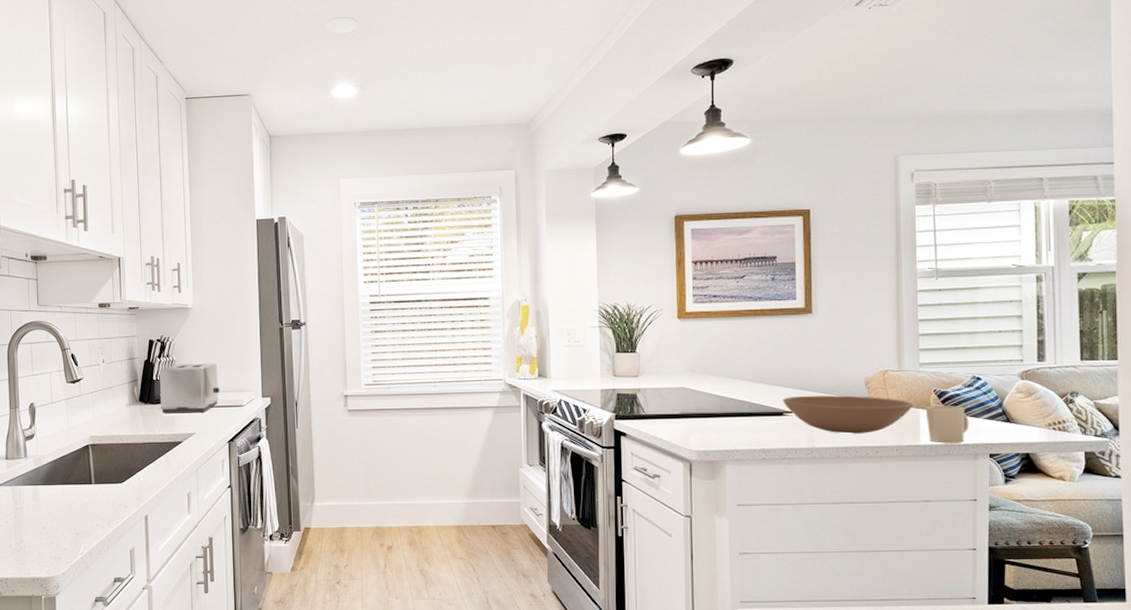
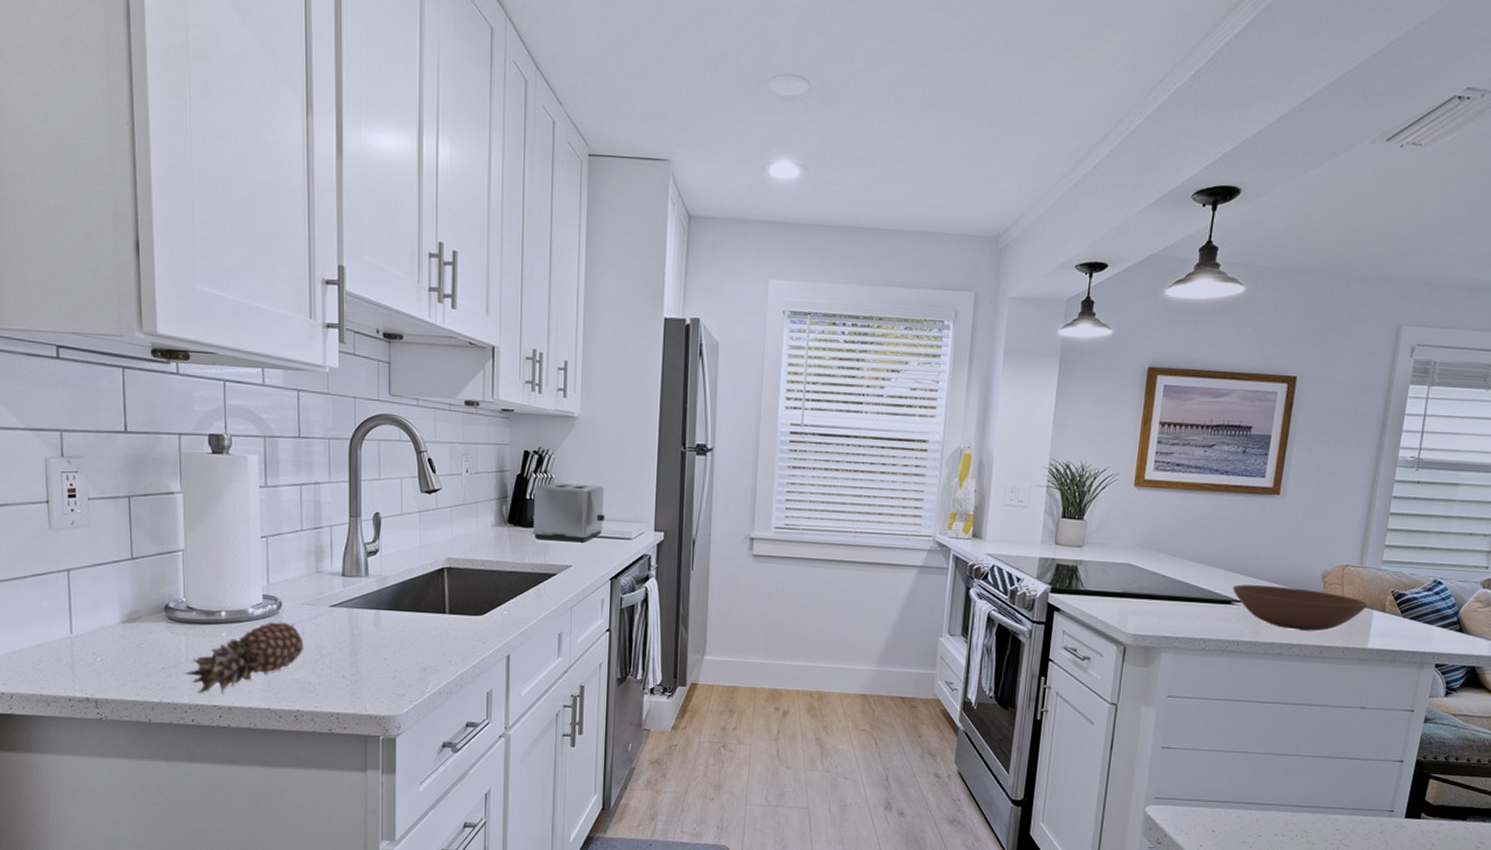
mug: present [925,405,969,444] -> none [1377,608,1422,650]

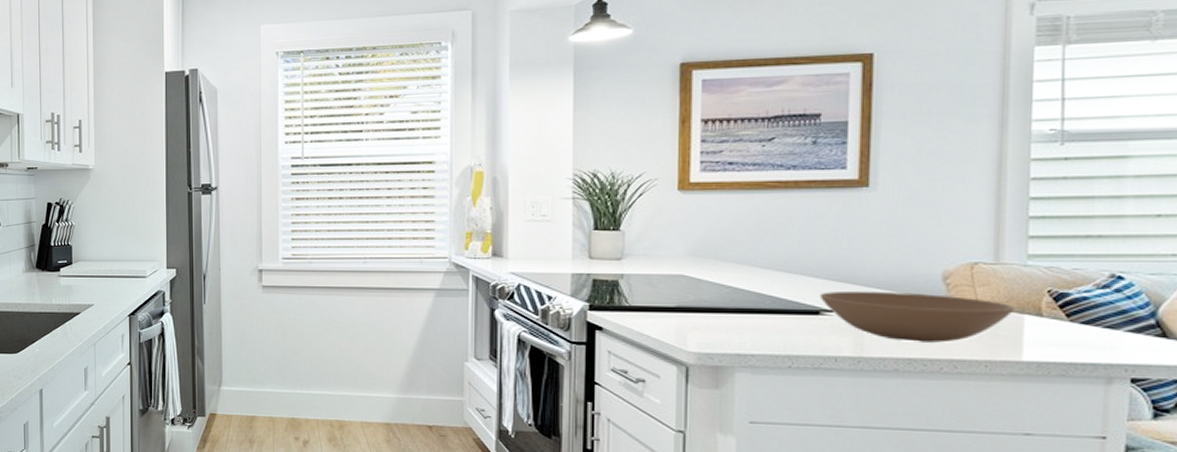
toaster: present [533,483,606,543] -> none [57,229,122,283]

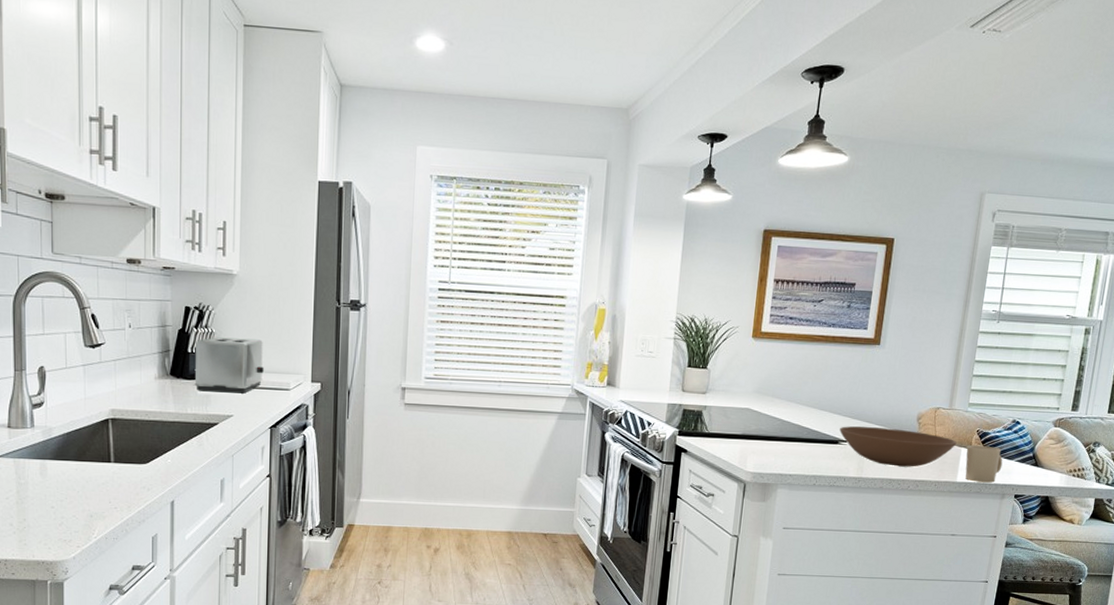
toaster: none [57,229,122,283] -> present [194,337,265,394]
mug: none [1033,311,1101,362] -> present [965,445,1003,483]

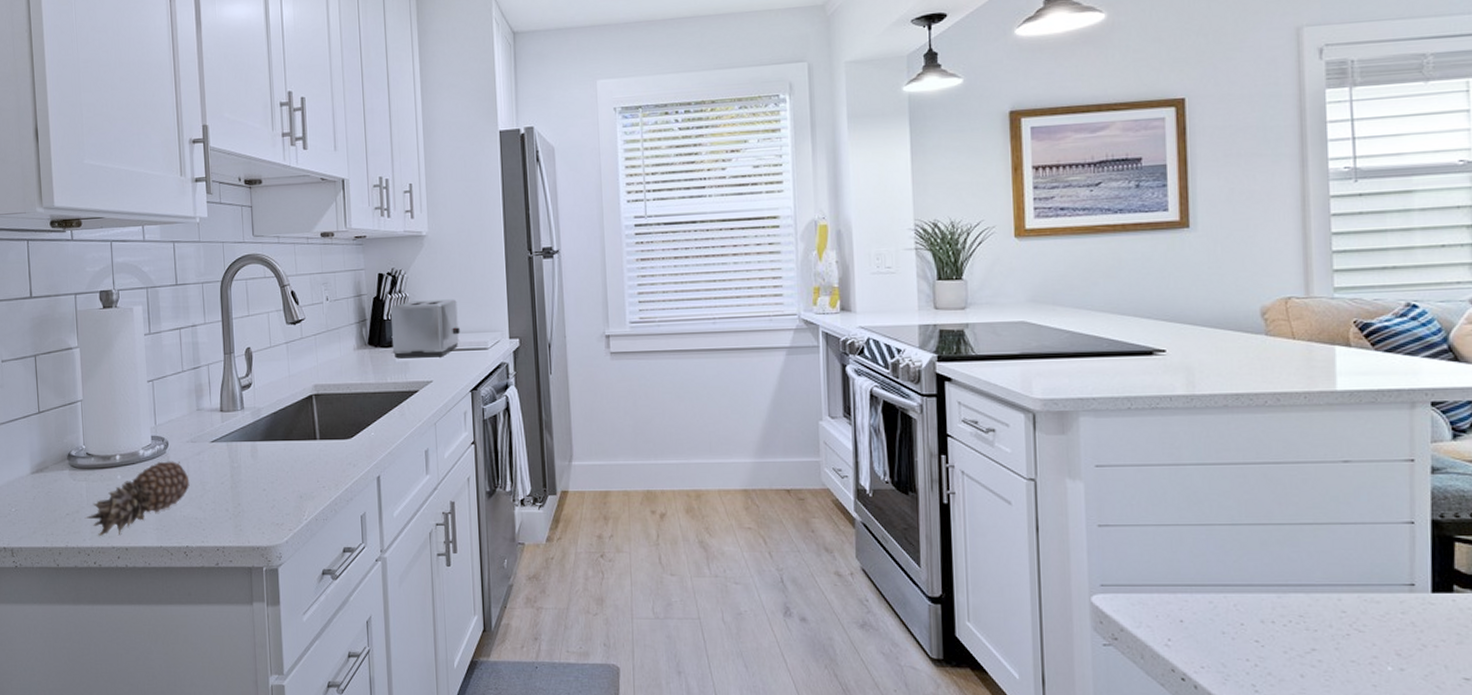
bowl: present [840,426,957,467] -> none [1152,329,1327,378]
mug: present [965,445,1003,483] -> none [1342,340,1403,389]

